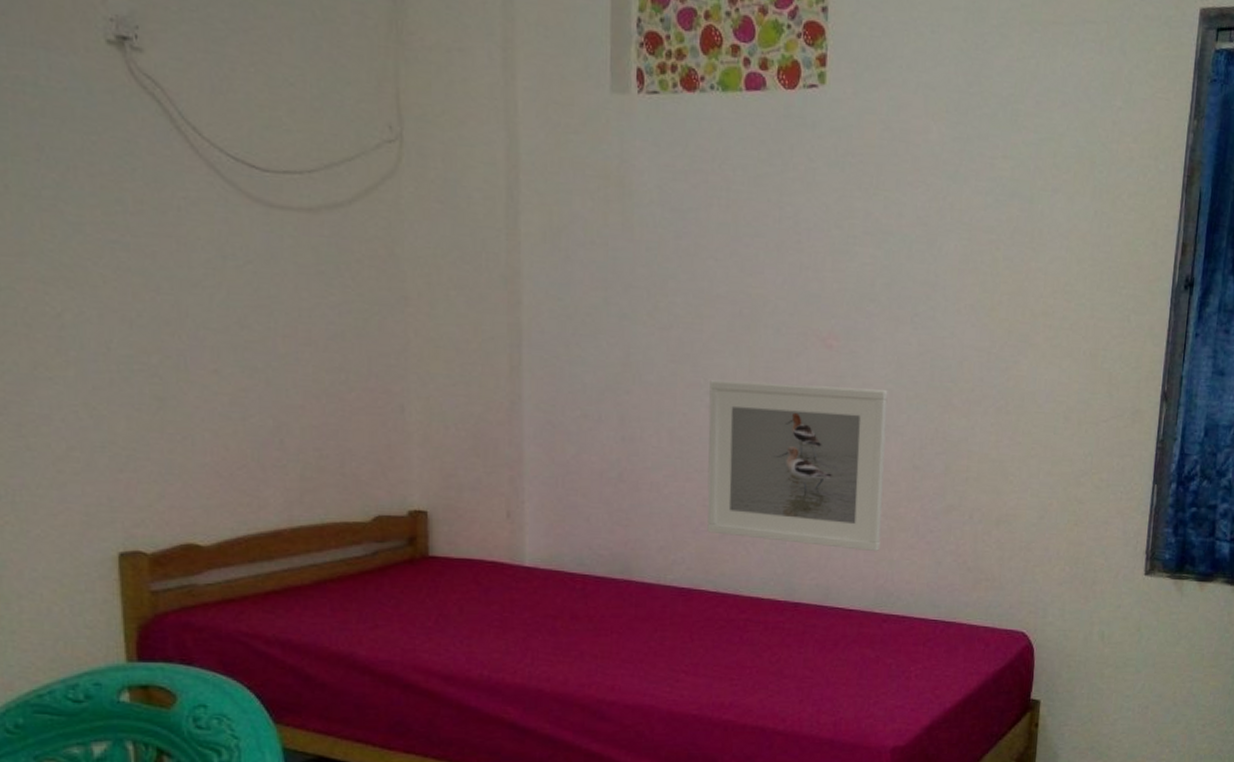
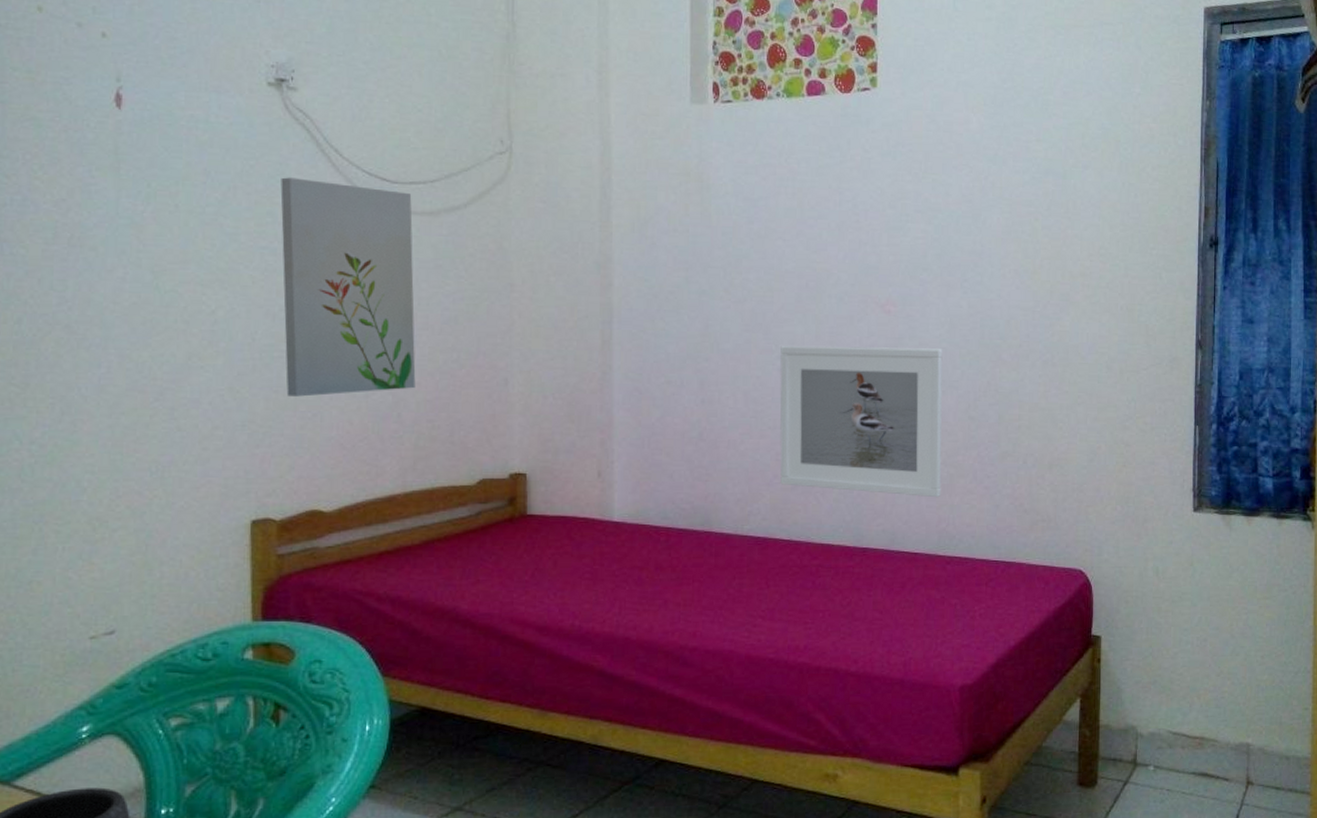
wall art: none [130,158,299,417] -> present [280,177,416,397]

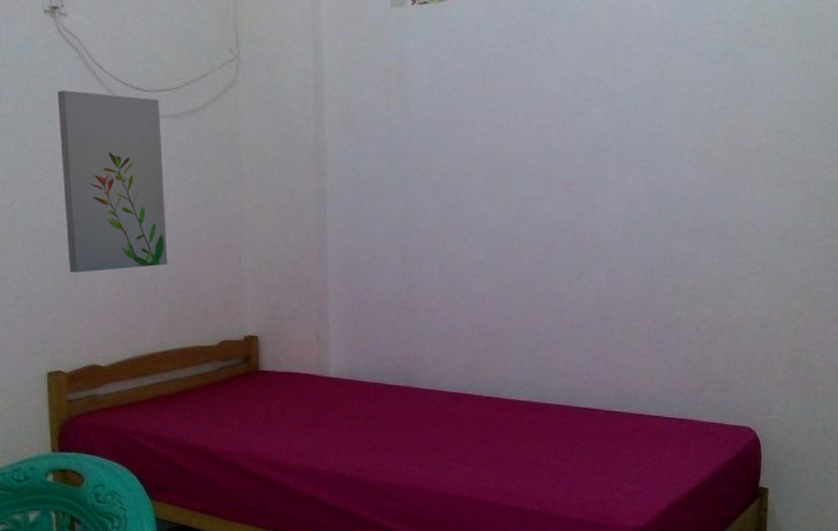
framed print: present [780,345,943,498] -> none [471,223,621,360]

